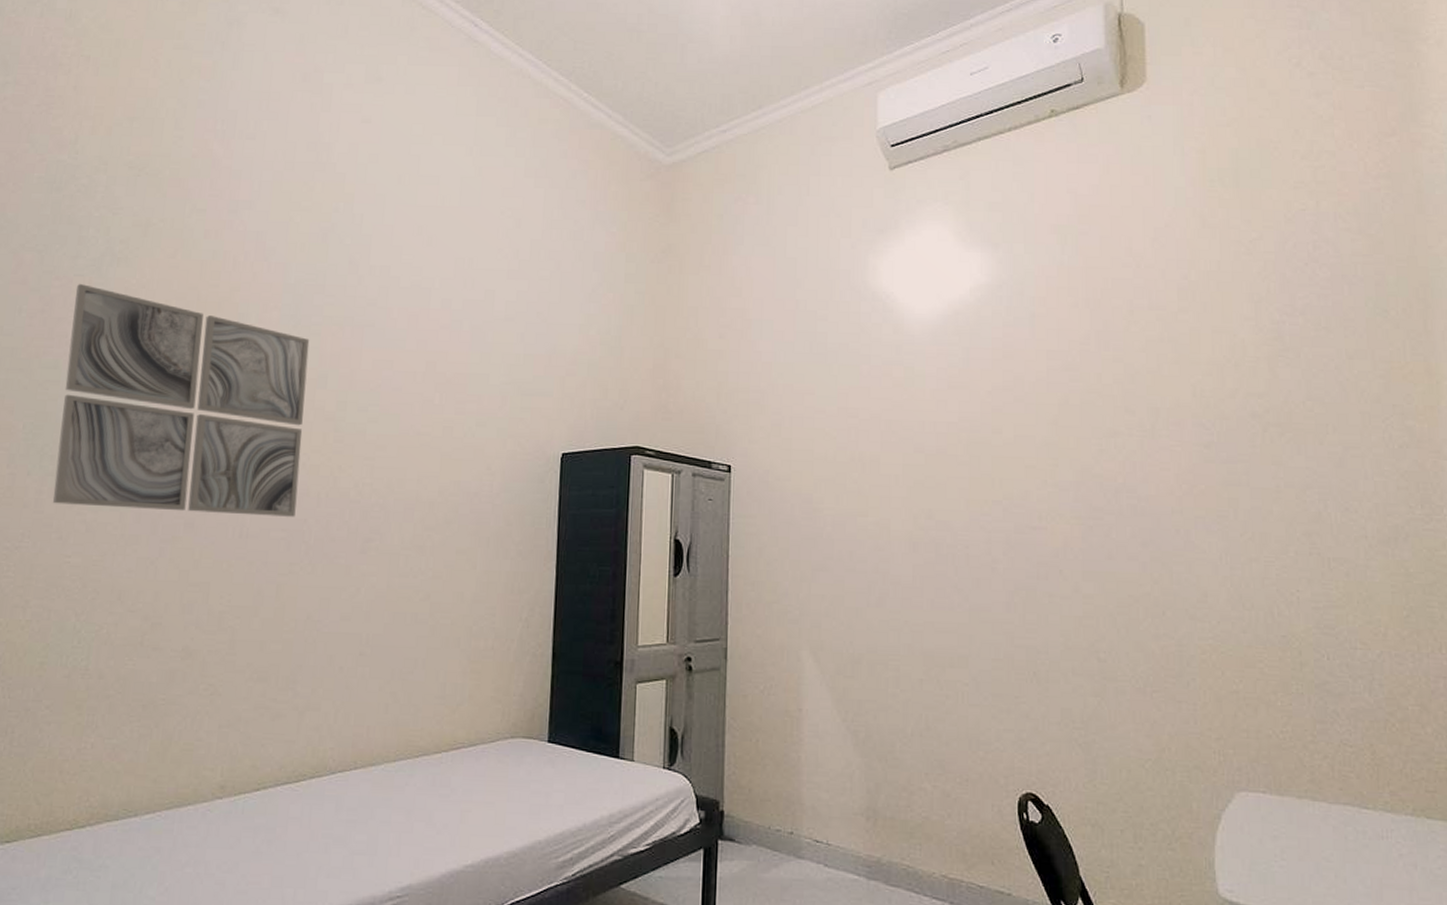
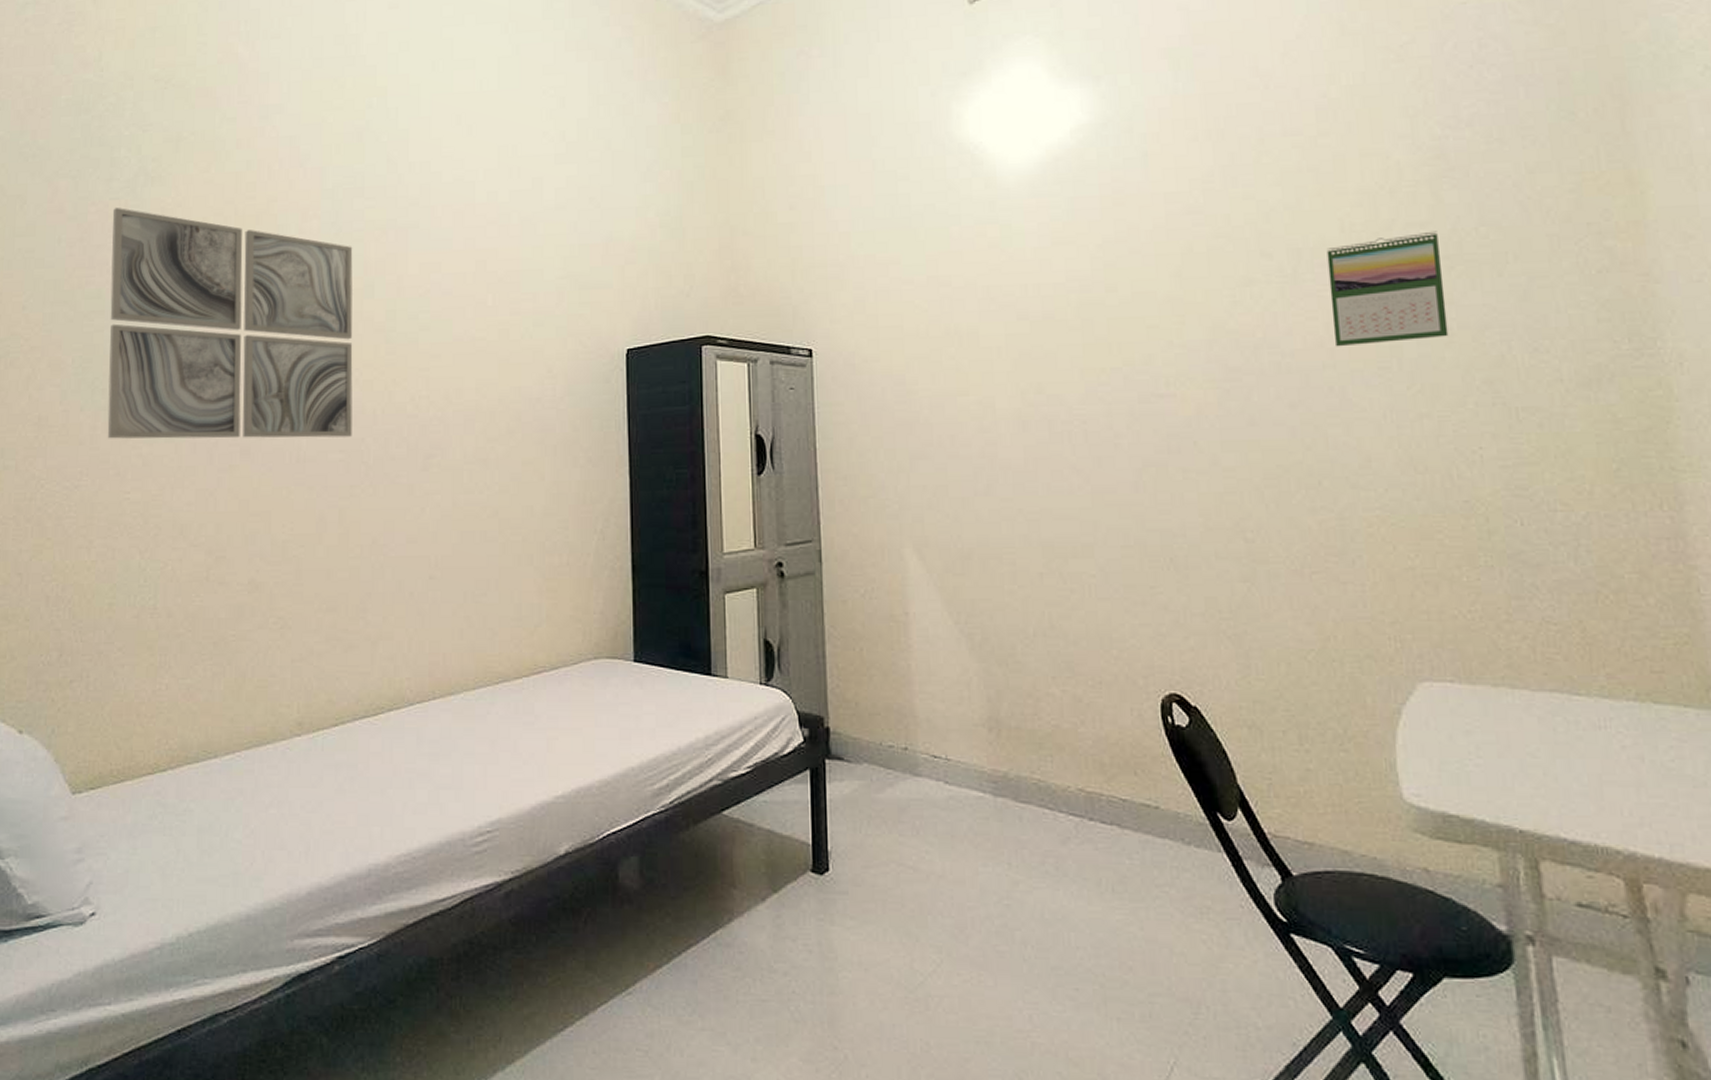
calendar: none [1180,401,1277,496] -> present [1326,231,1449,347]

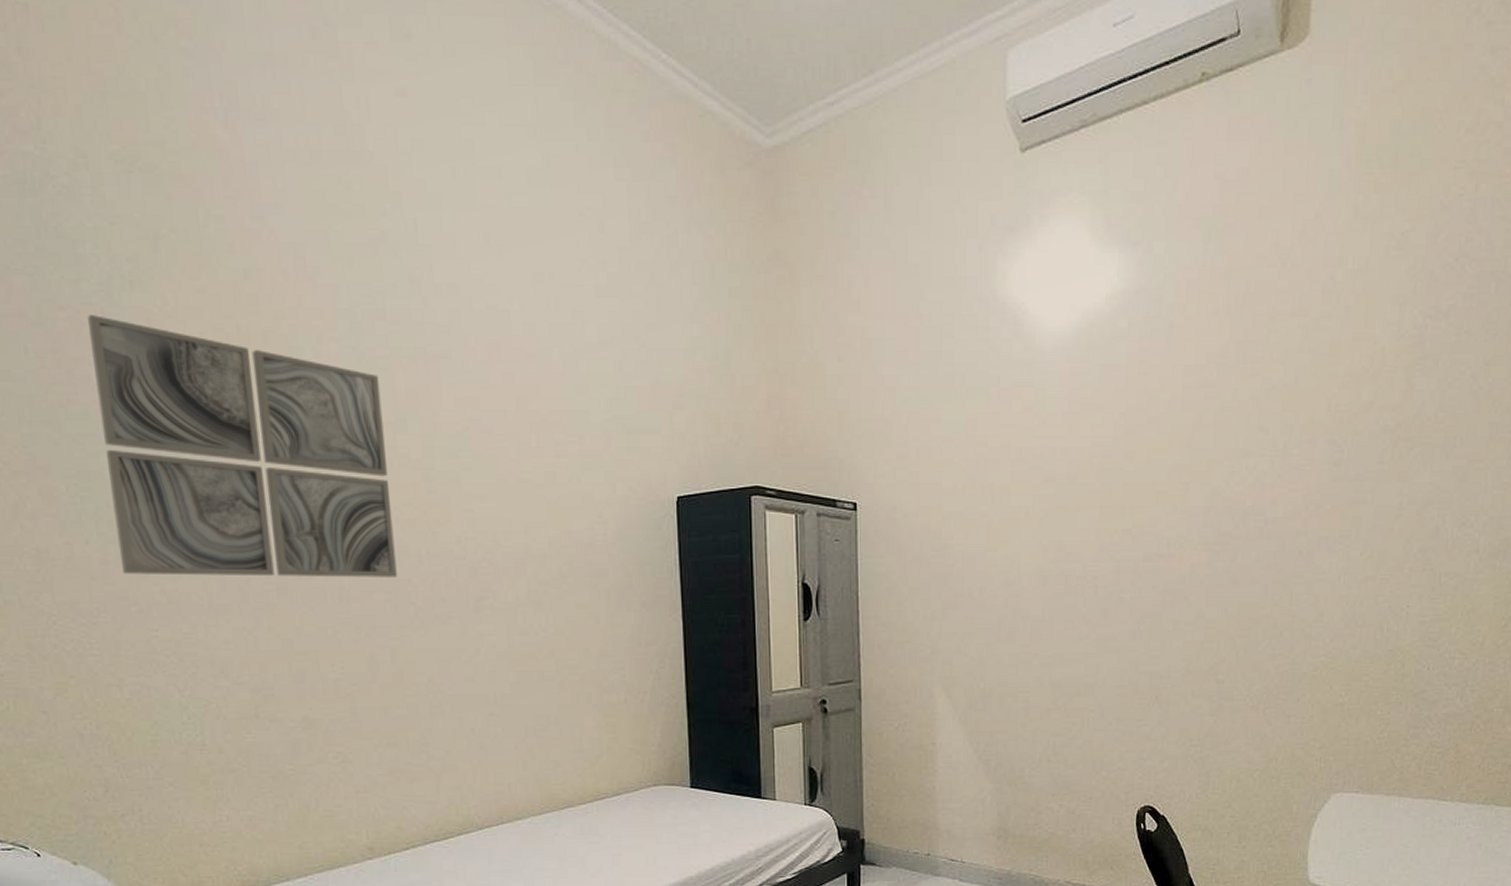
calendar: present [1326,231,1449,347] -> none [1310,414,1405,517]

